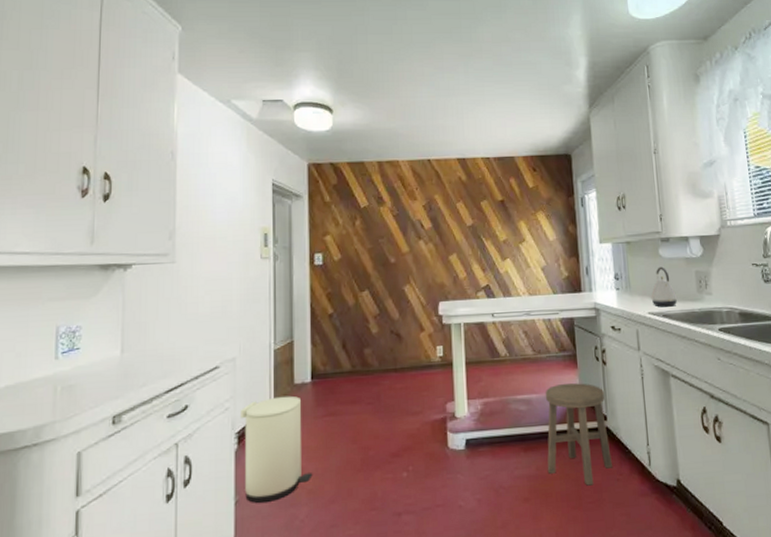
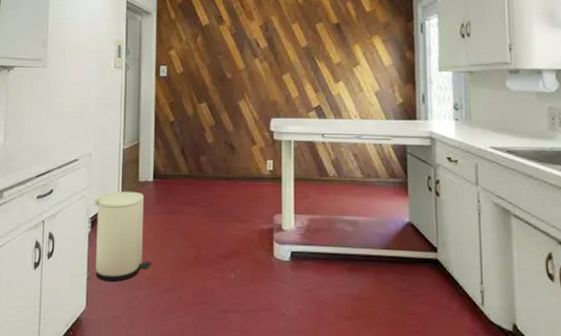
stool: present [545,383,612,486] -> none [371,210,441,315]
kettle: present [651,266,678,307] -> none [494,99,525,143]

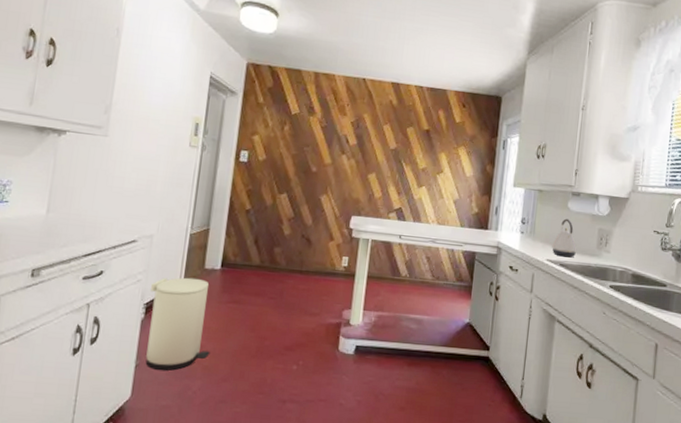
kettle: none [494,99,525,143] -> present [552,218,577,258]

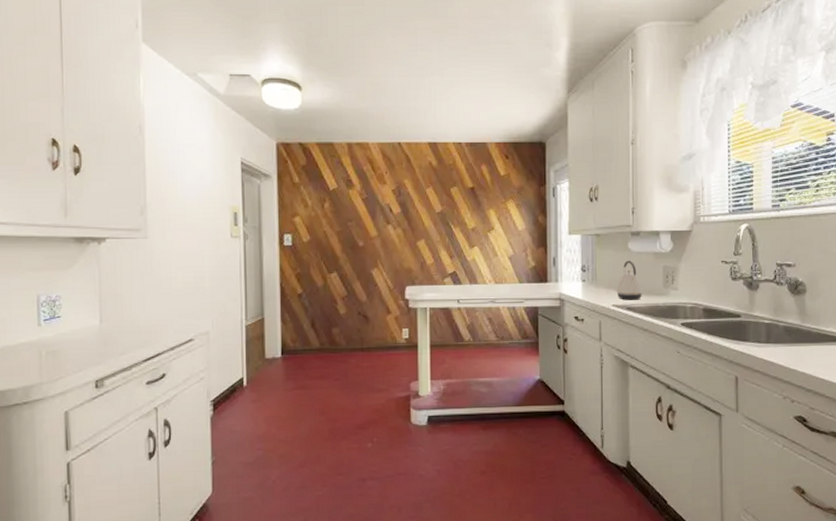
pedal bin: present [145,277,210,371] -> none [214,369,284,464]

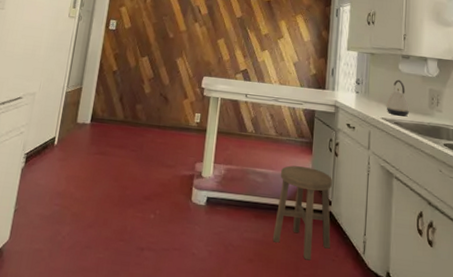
stool: none [504,369,566,463] -> present [272,165,332,261]

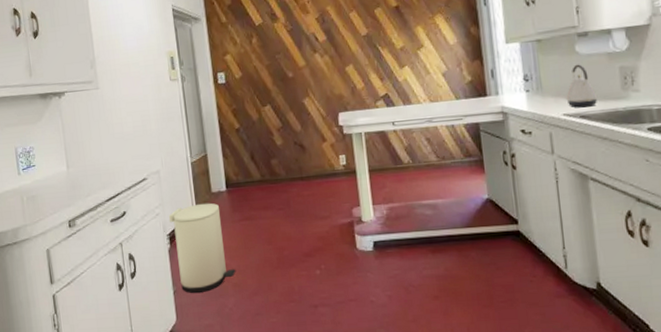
pedal bin: none [23,130,80,216] -> present [168,202,236,293]
stool: present [272,165,332,261] -> none [451,188,525,286]

